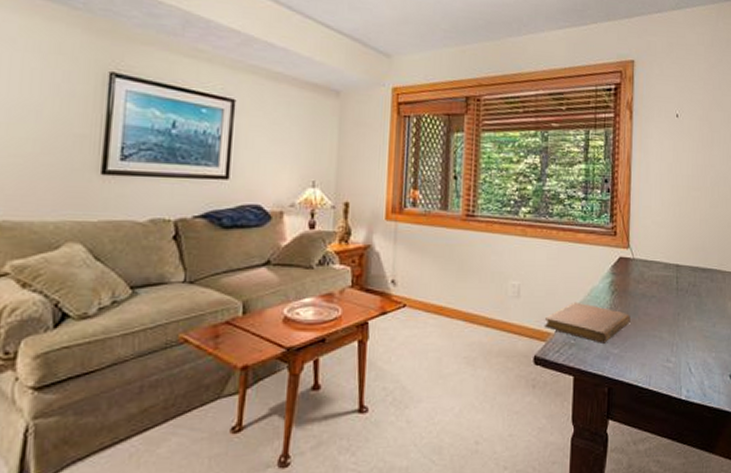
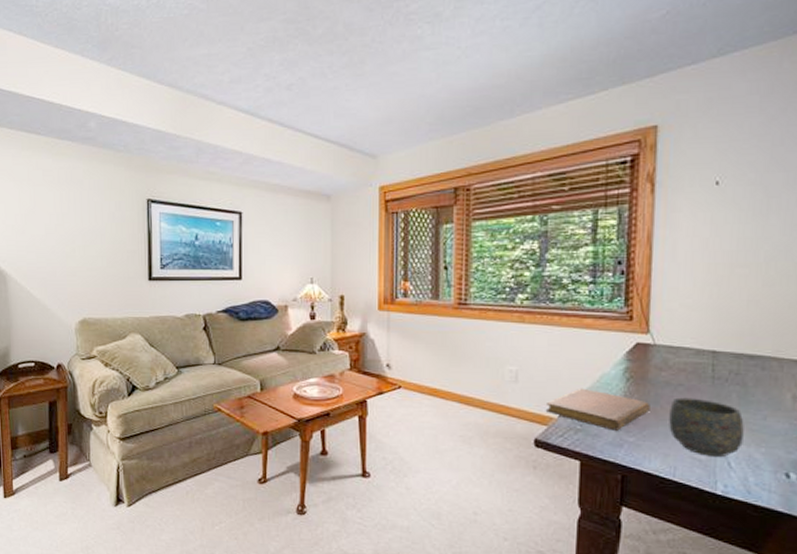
mug: none [645,308,700,364] -> present [669,397,744,458]

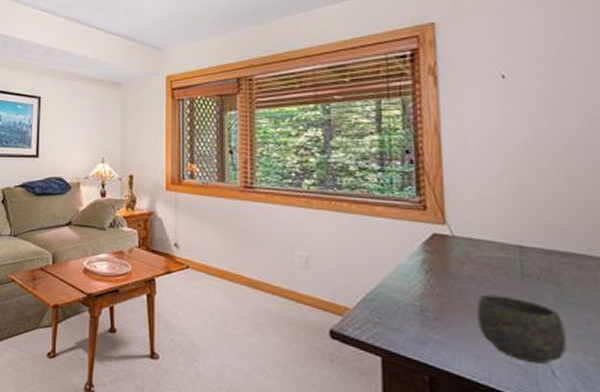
notebook: present [545,388,650,431] -> none [339,278,455,327]

